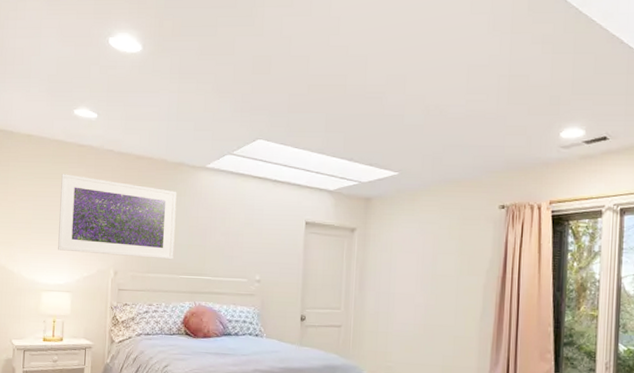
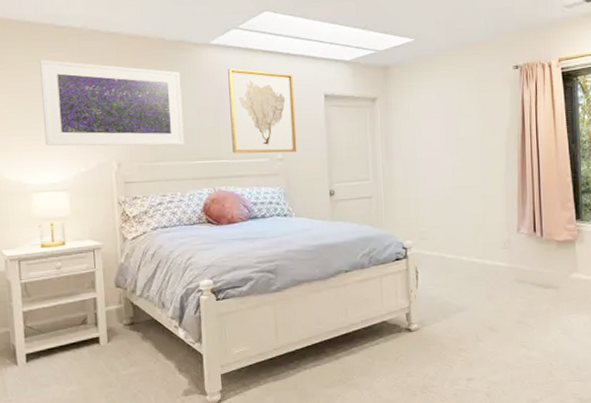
wall art: none [215,191,278,275] -> present [228,68,297,154]

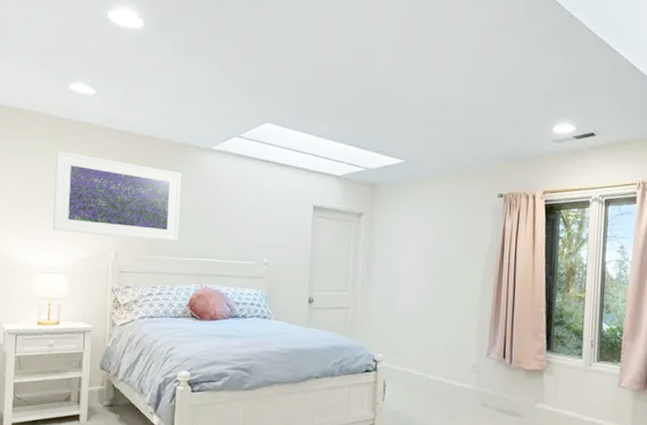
wall art: present [228,68,297,154] -> none [222,173,286,258]

